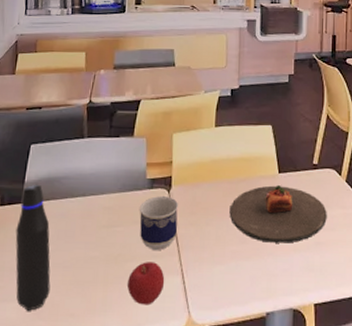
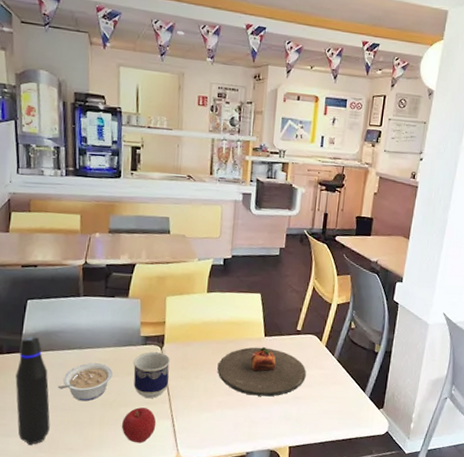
legume: none [59,211,118,257] -> present [57,363,113,401]

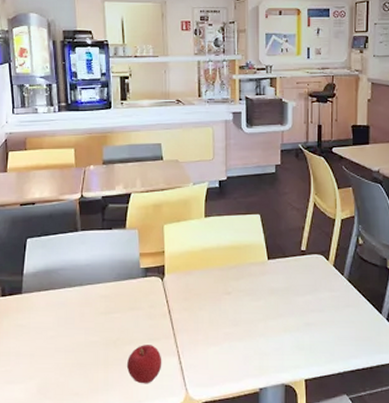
water bottle: present [15,336,50,446] -> none [18,275,54,393]
legume: present [57,363,113,401] -> none [60,300,114,341]
cup: present [133,351,171,399] -> none [134,283,173,335]
plate: present [217,346,306,397] -> none [221,270,316,325]

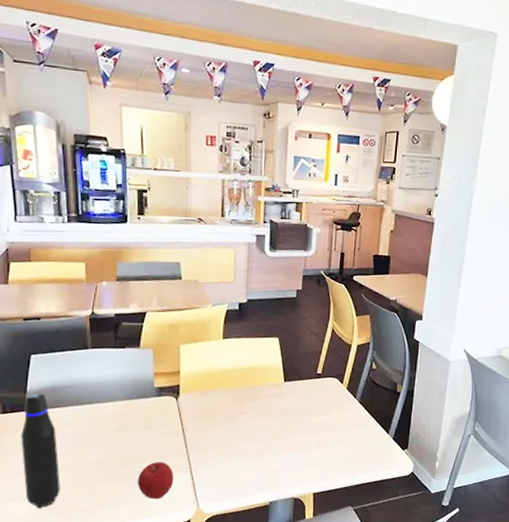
water bottle: none [18,275,54,393] -> present [21,393,60,509]

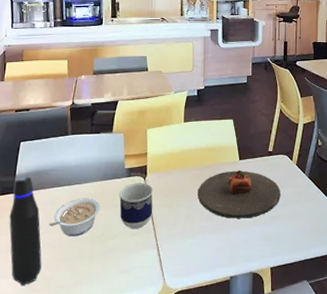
legume: none [67,418,126,459] -> present [48,198,100,237]
apple: present [137,462,174,499] -> none [109,239,143,276]
cup: none [147,402,187,452] -> present [118,182,154,229]
plate: none [236,392,328,443] -> present [197,169,281,219]

